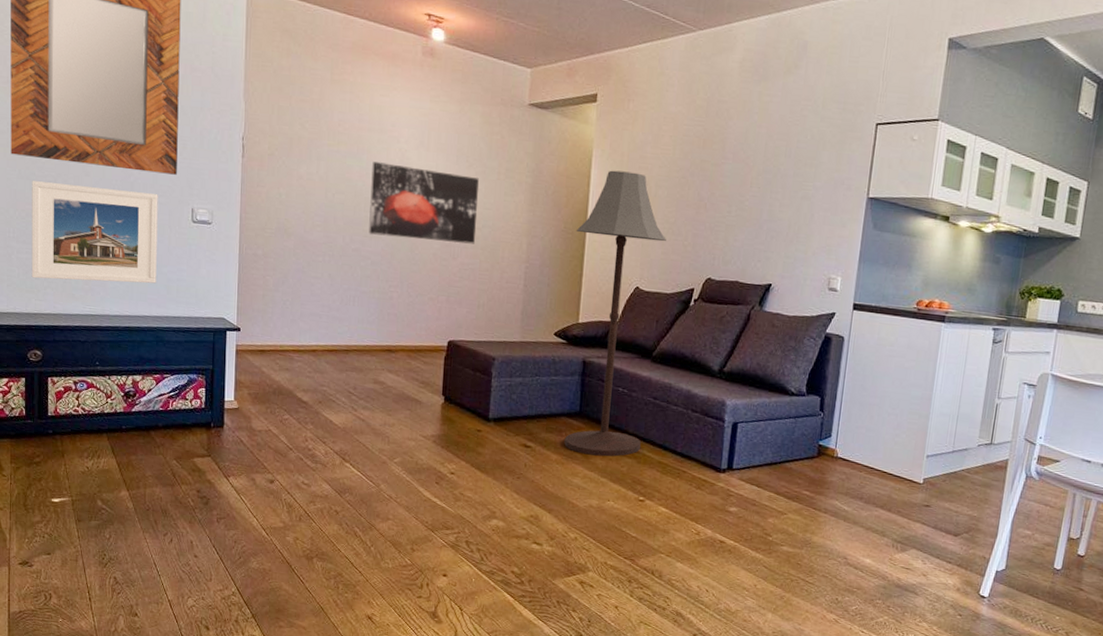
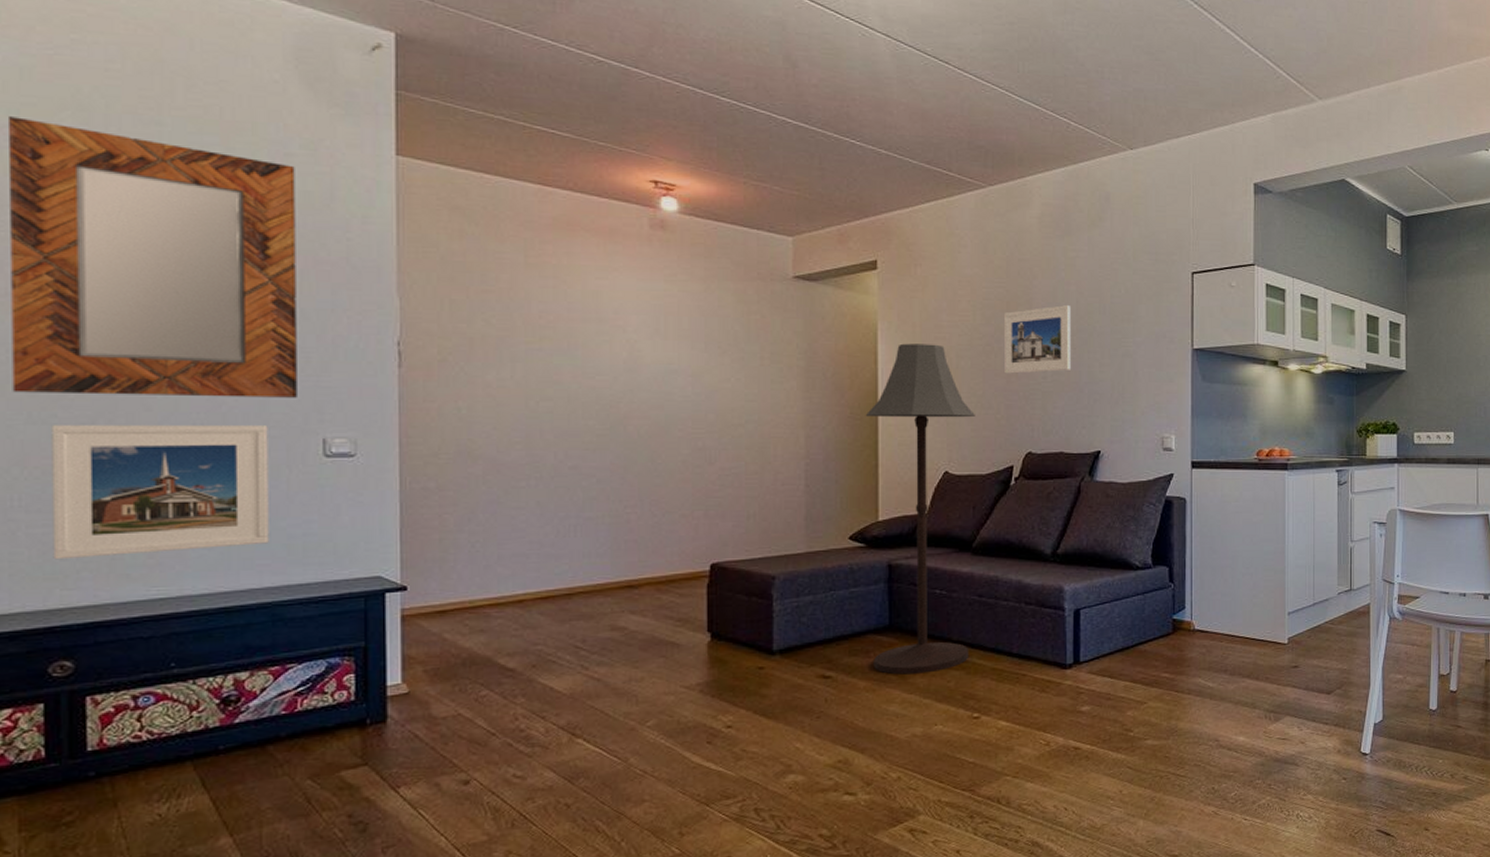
wall art: present [369,161,479,244] -> none [590,358,736,446]
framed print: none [695,146,759,208] -> present [1003,305,1070,374]

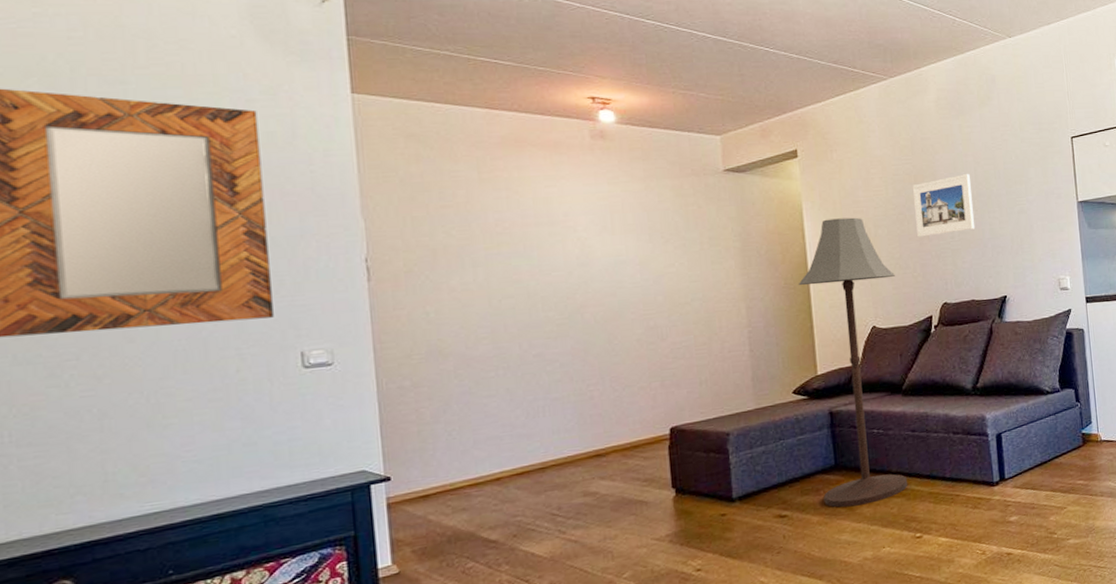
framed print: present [51,425,269,560] -> none [37,345,256,488]

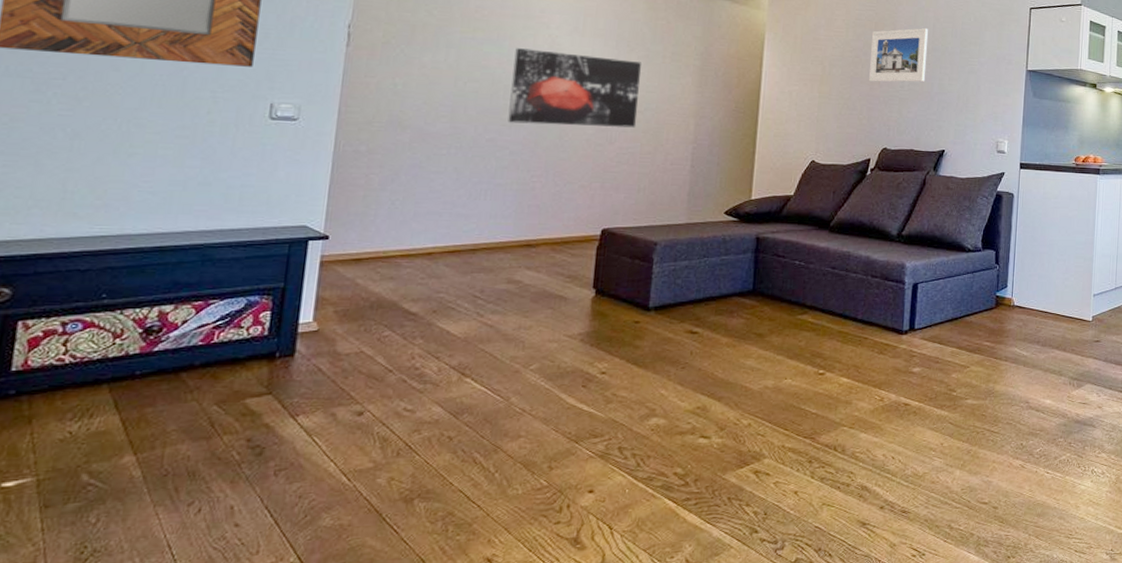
wall art: none [545,252,685,335] -> present [508,48,641,128]
floor lamp: present [798,217,908,508] -> none [736,51,841,333]

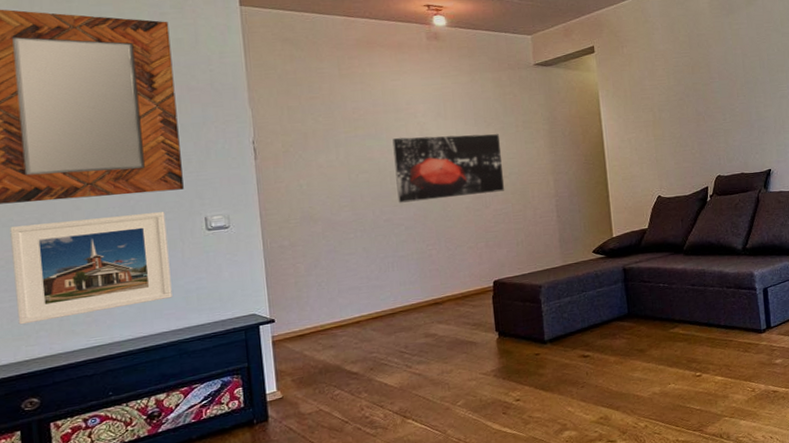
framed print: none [8,78,223,197] -> present [10,212,173,325]
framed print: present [869,28,928,82] -> none [690,65,743,120]

